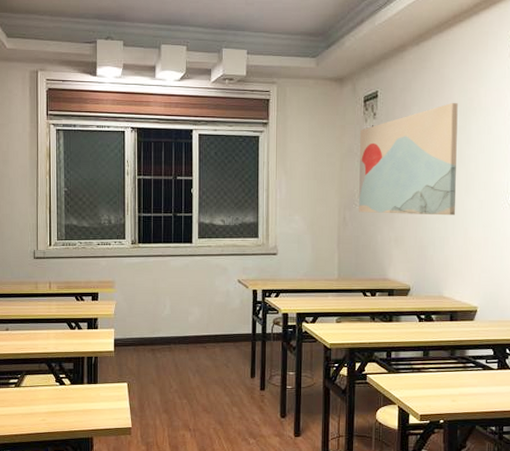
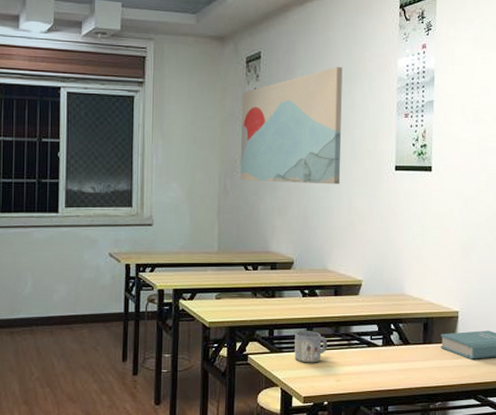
mug: none [411,353,444,384] -> present [294,331,328,363]

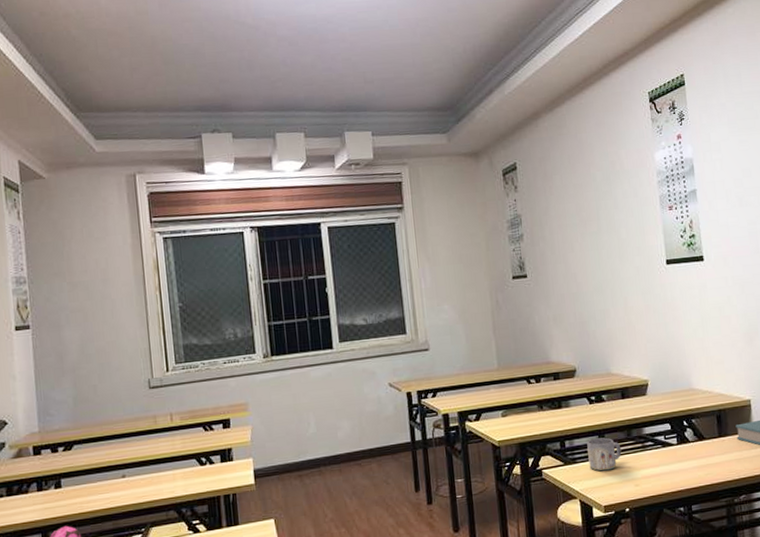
wall art: present [240,66,343,185] -> none [503,167,613,294]

